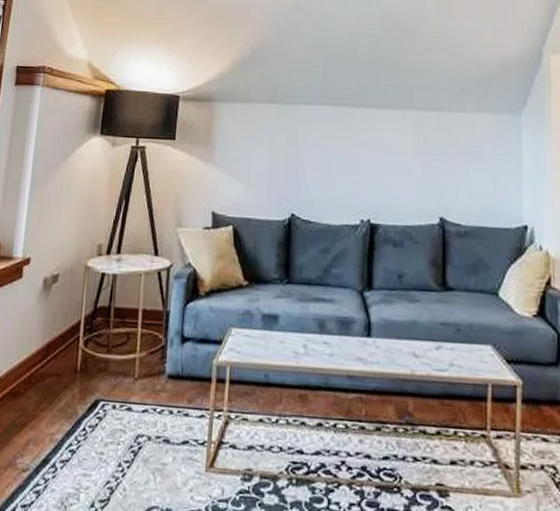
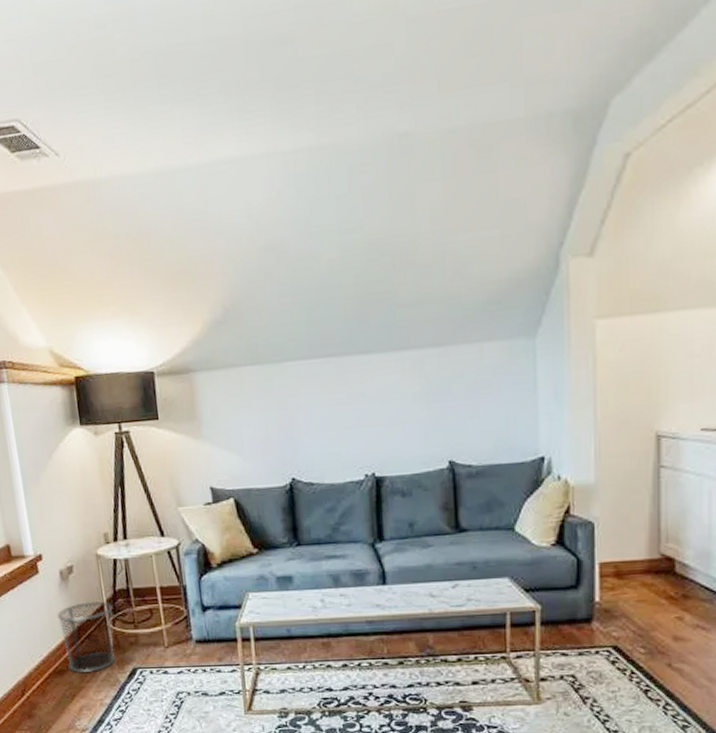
waste bin: none [26,316,90,399] -> present [57,600,116,673]

